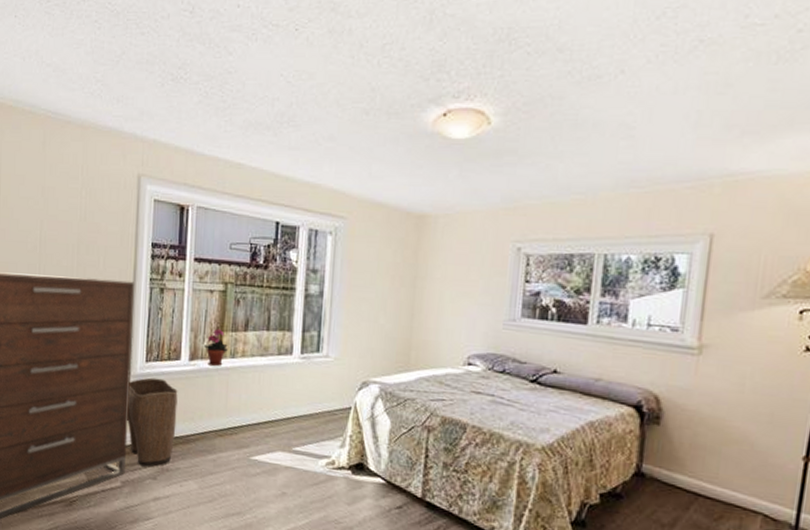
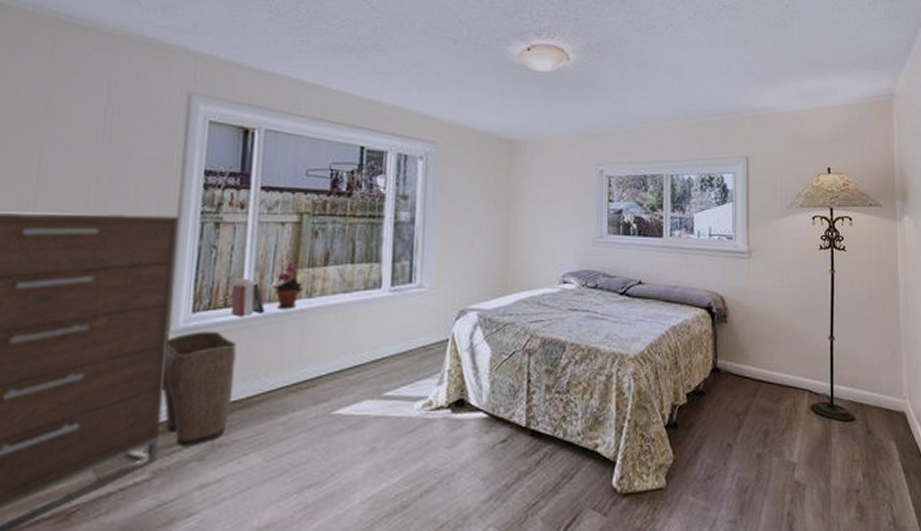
books: none [173,336,198,370] -> present [231,278,265,317]

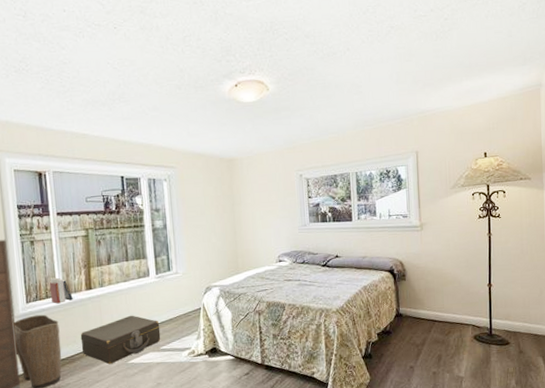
suitcase: none [264,342,387,415] -> present [80,315,161,365]
potted plant: present [271,265,303,310] -> none [75,266,96,297]

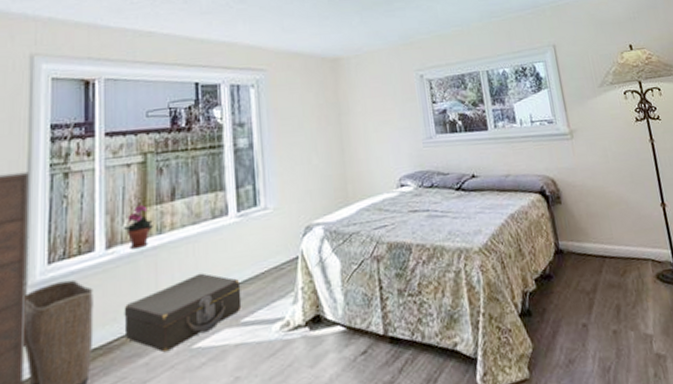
books: present [49,277,73,304] -> none [84,223,118,263]
potted plant: none [75,266,96,297] -> present [122,204,153,250]

